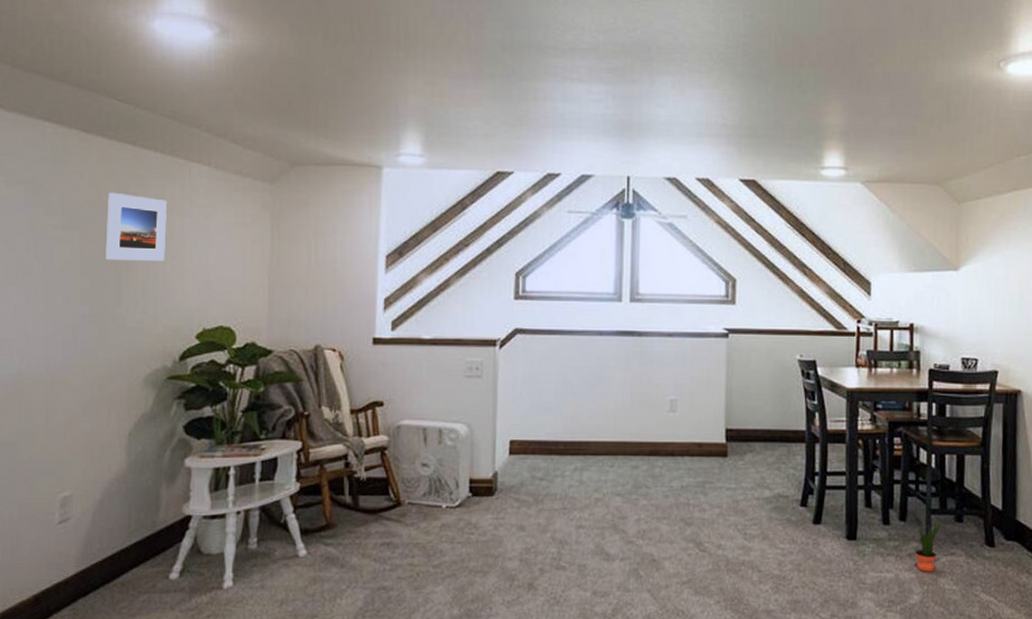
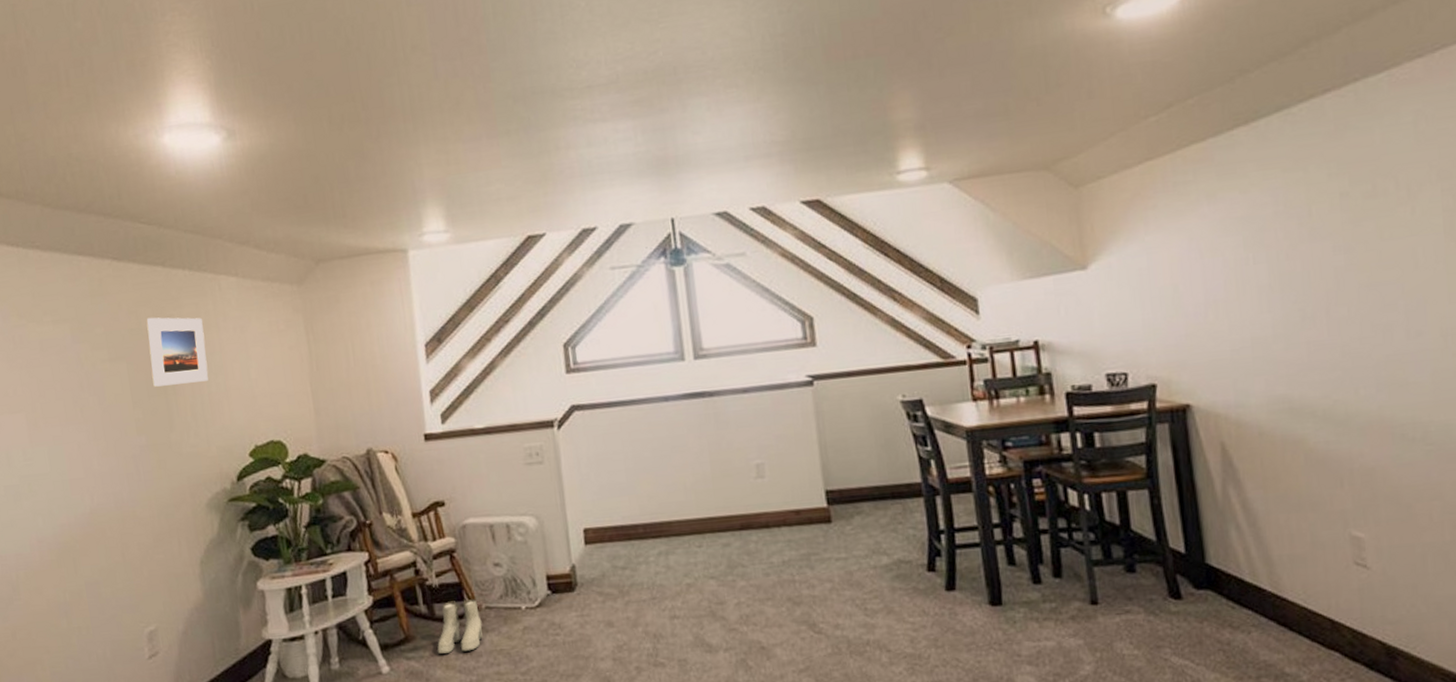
boots: none [357,494,403,543] -> present [437,599,483,655]
potted plant: present [914,520,943,572] -> none [1078,572,1109,637]

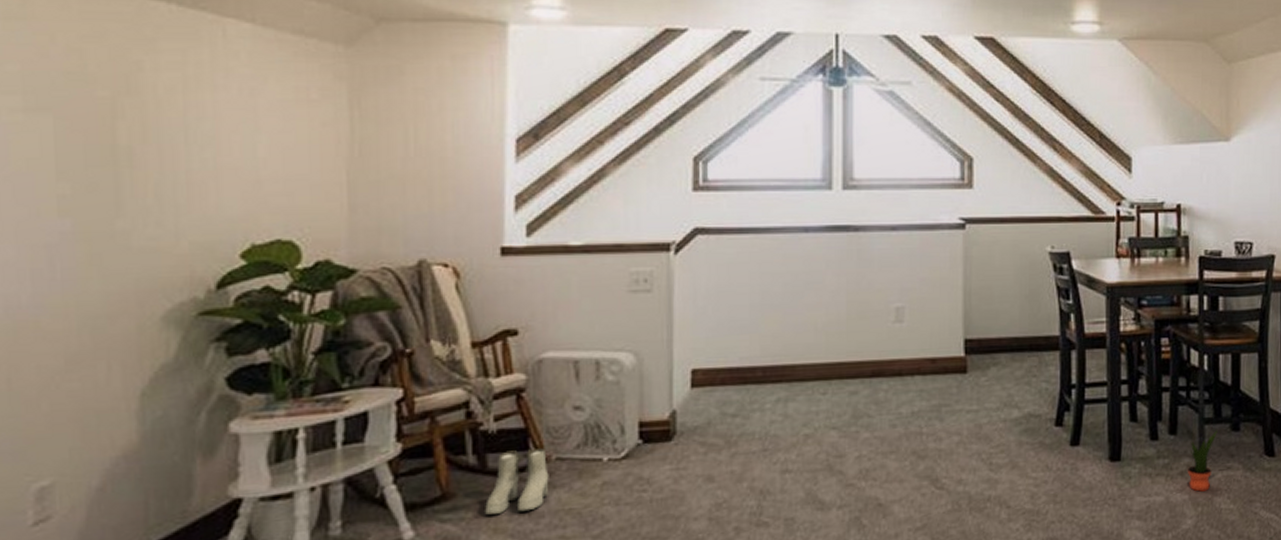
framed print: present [146,317,209,387] -> none [95,59,191,154]
potted plant: none [1078,572,1109,637] -> present [1187,430,1217,492]

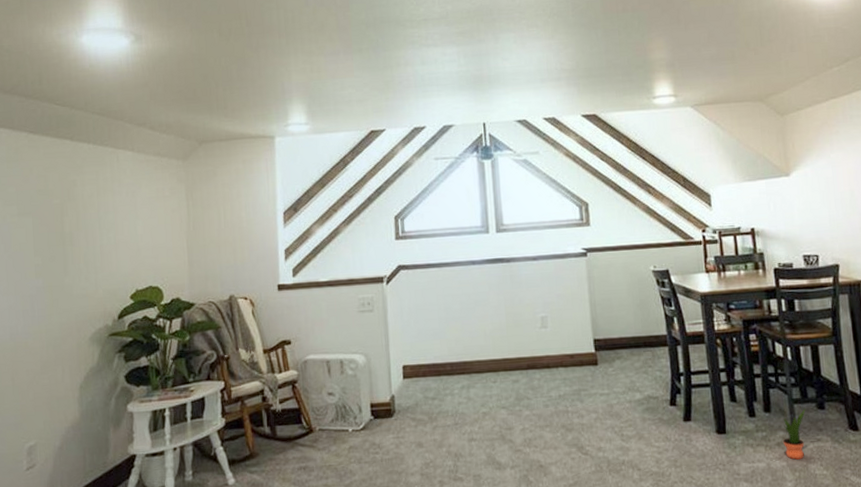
boots: present [485,448,549,516] -> none [277,422,315,469]

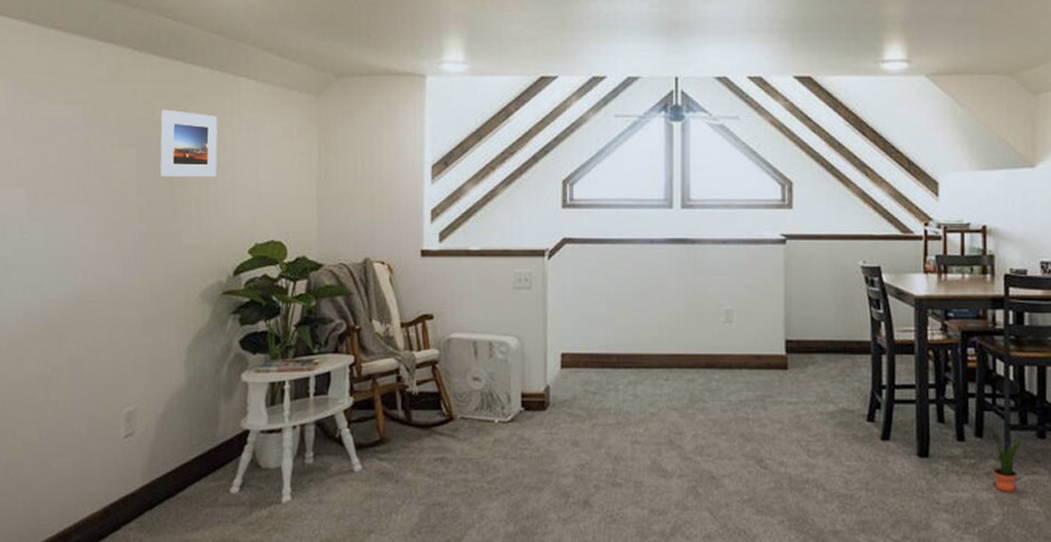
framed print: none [53,181,102,238] -> present [160,109,218,177]

